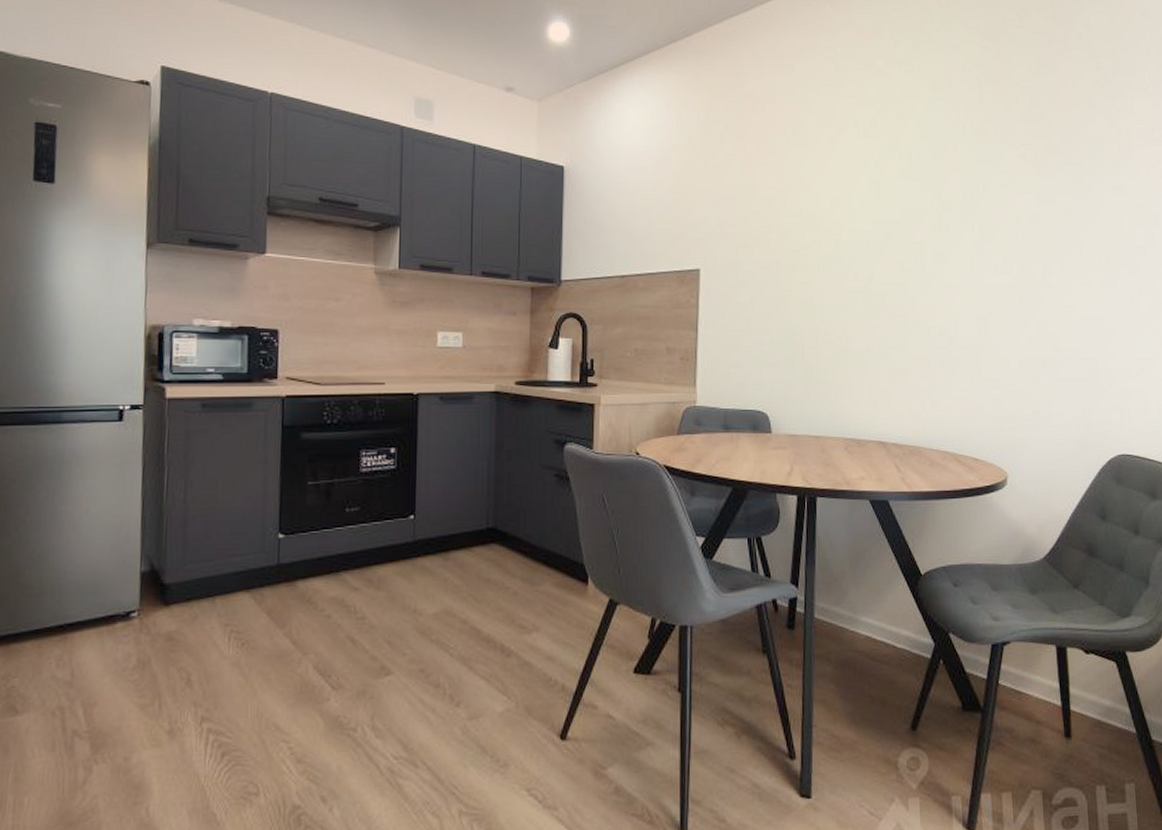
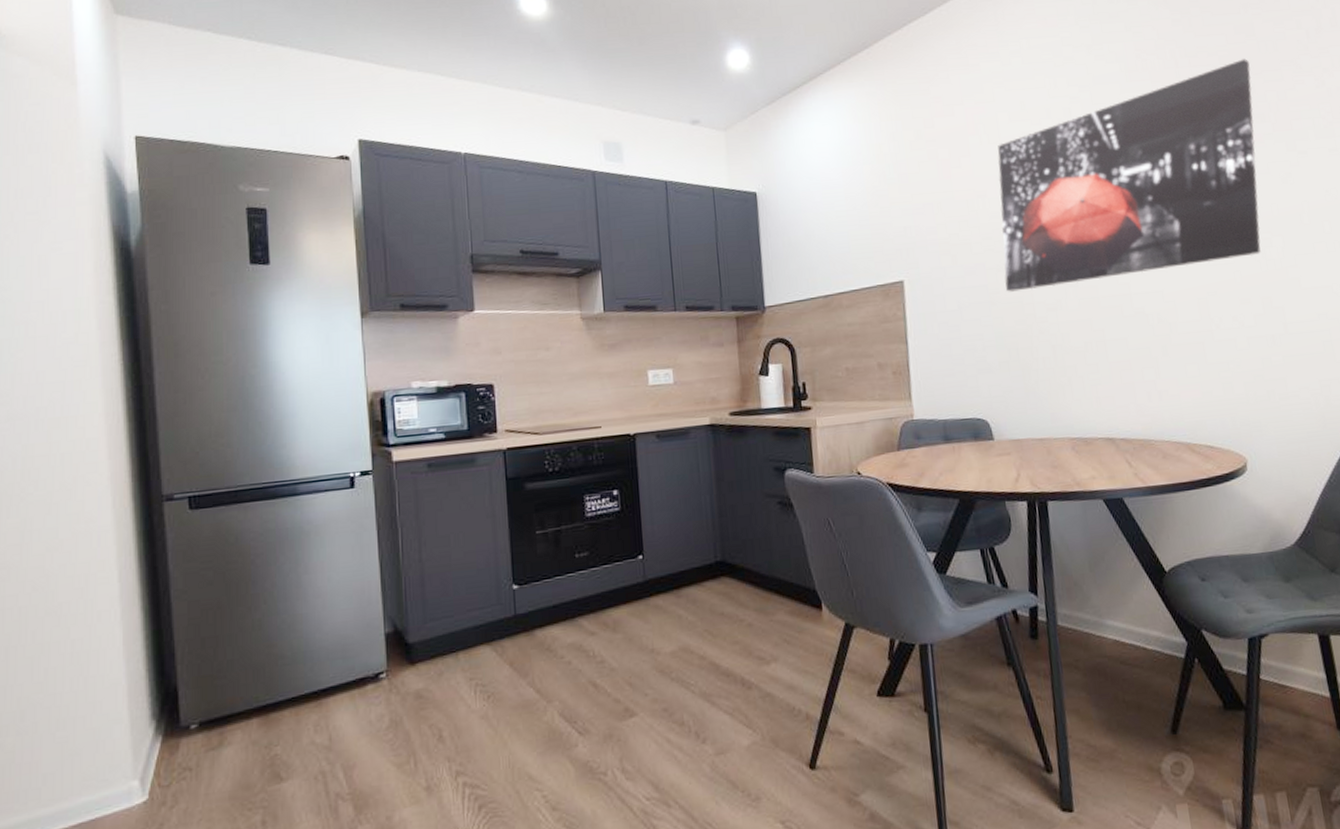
wall art: none [798,91,1049,291] -> present [997,58,1261,292]

